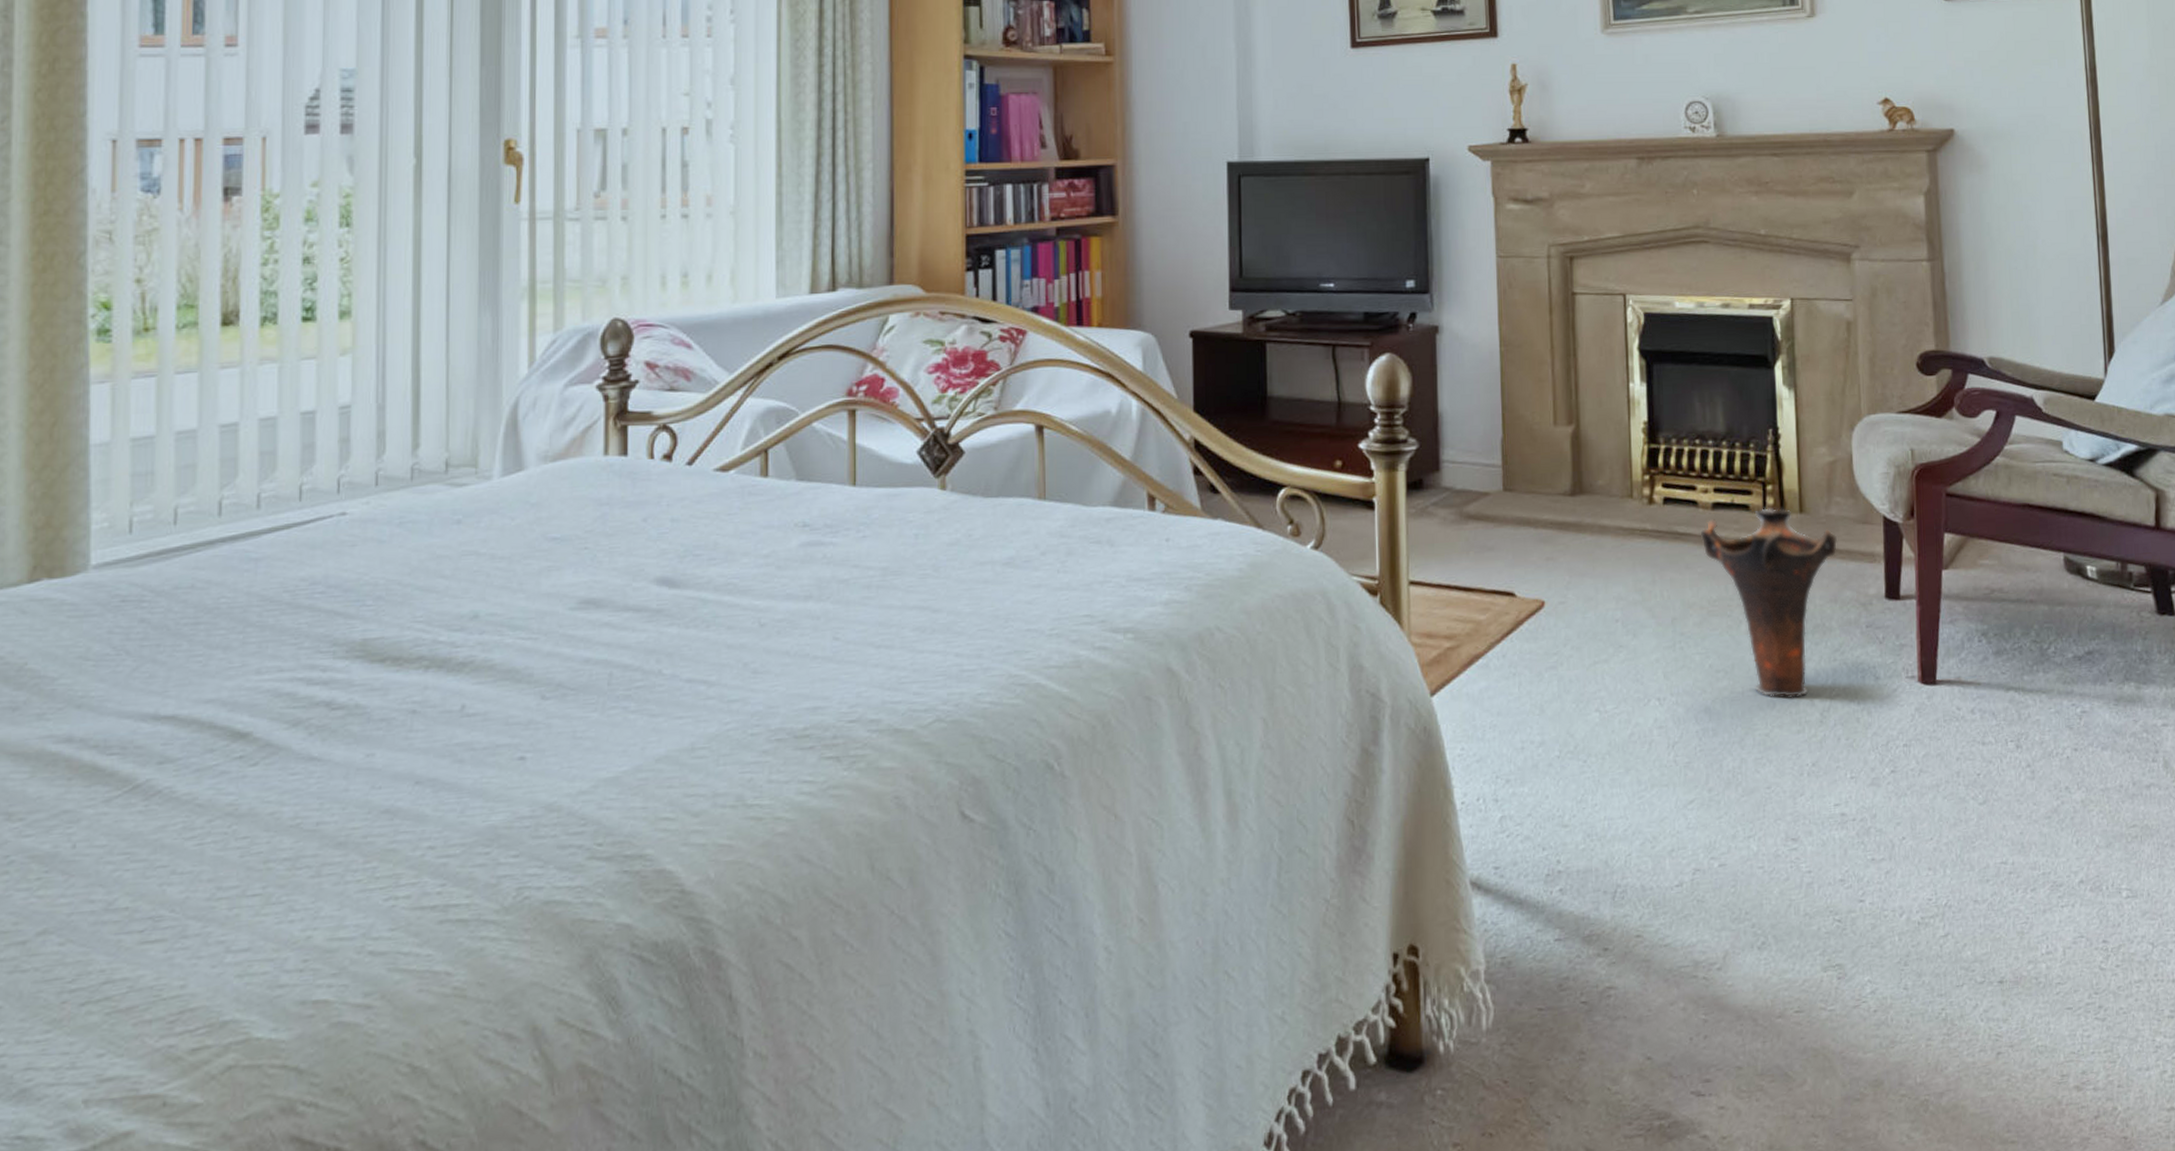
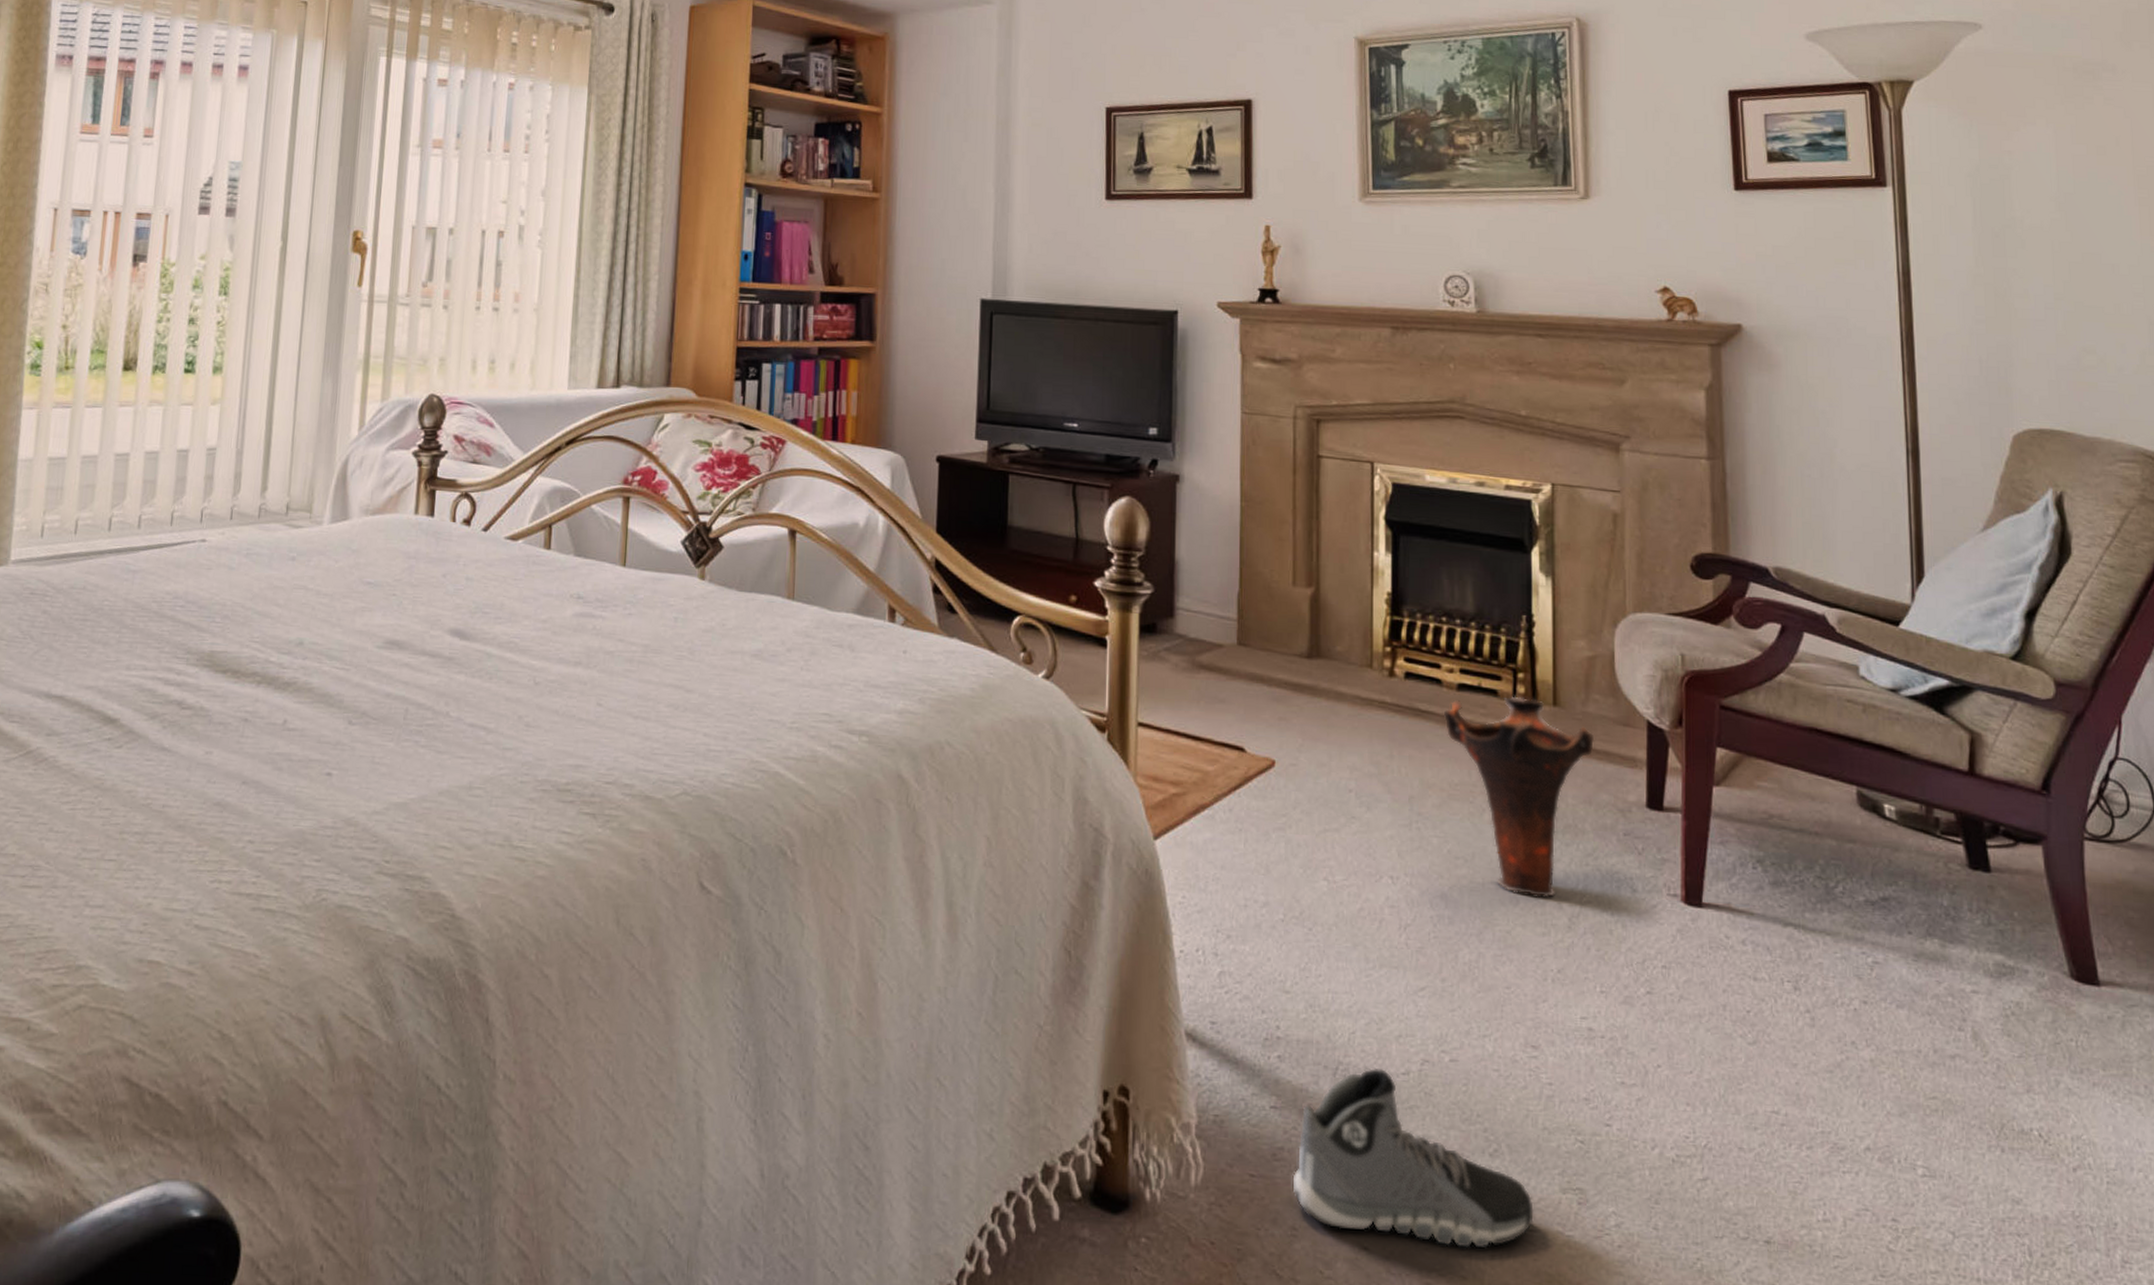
sneaker: none [1578,885,1799,1046] -> present [1292,1068,1534,1249]

